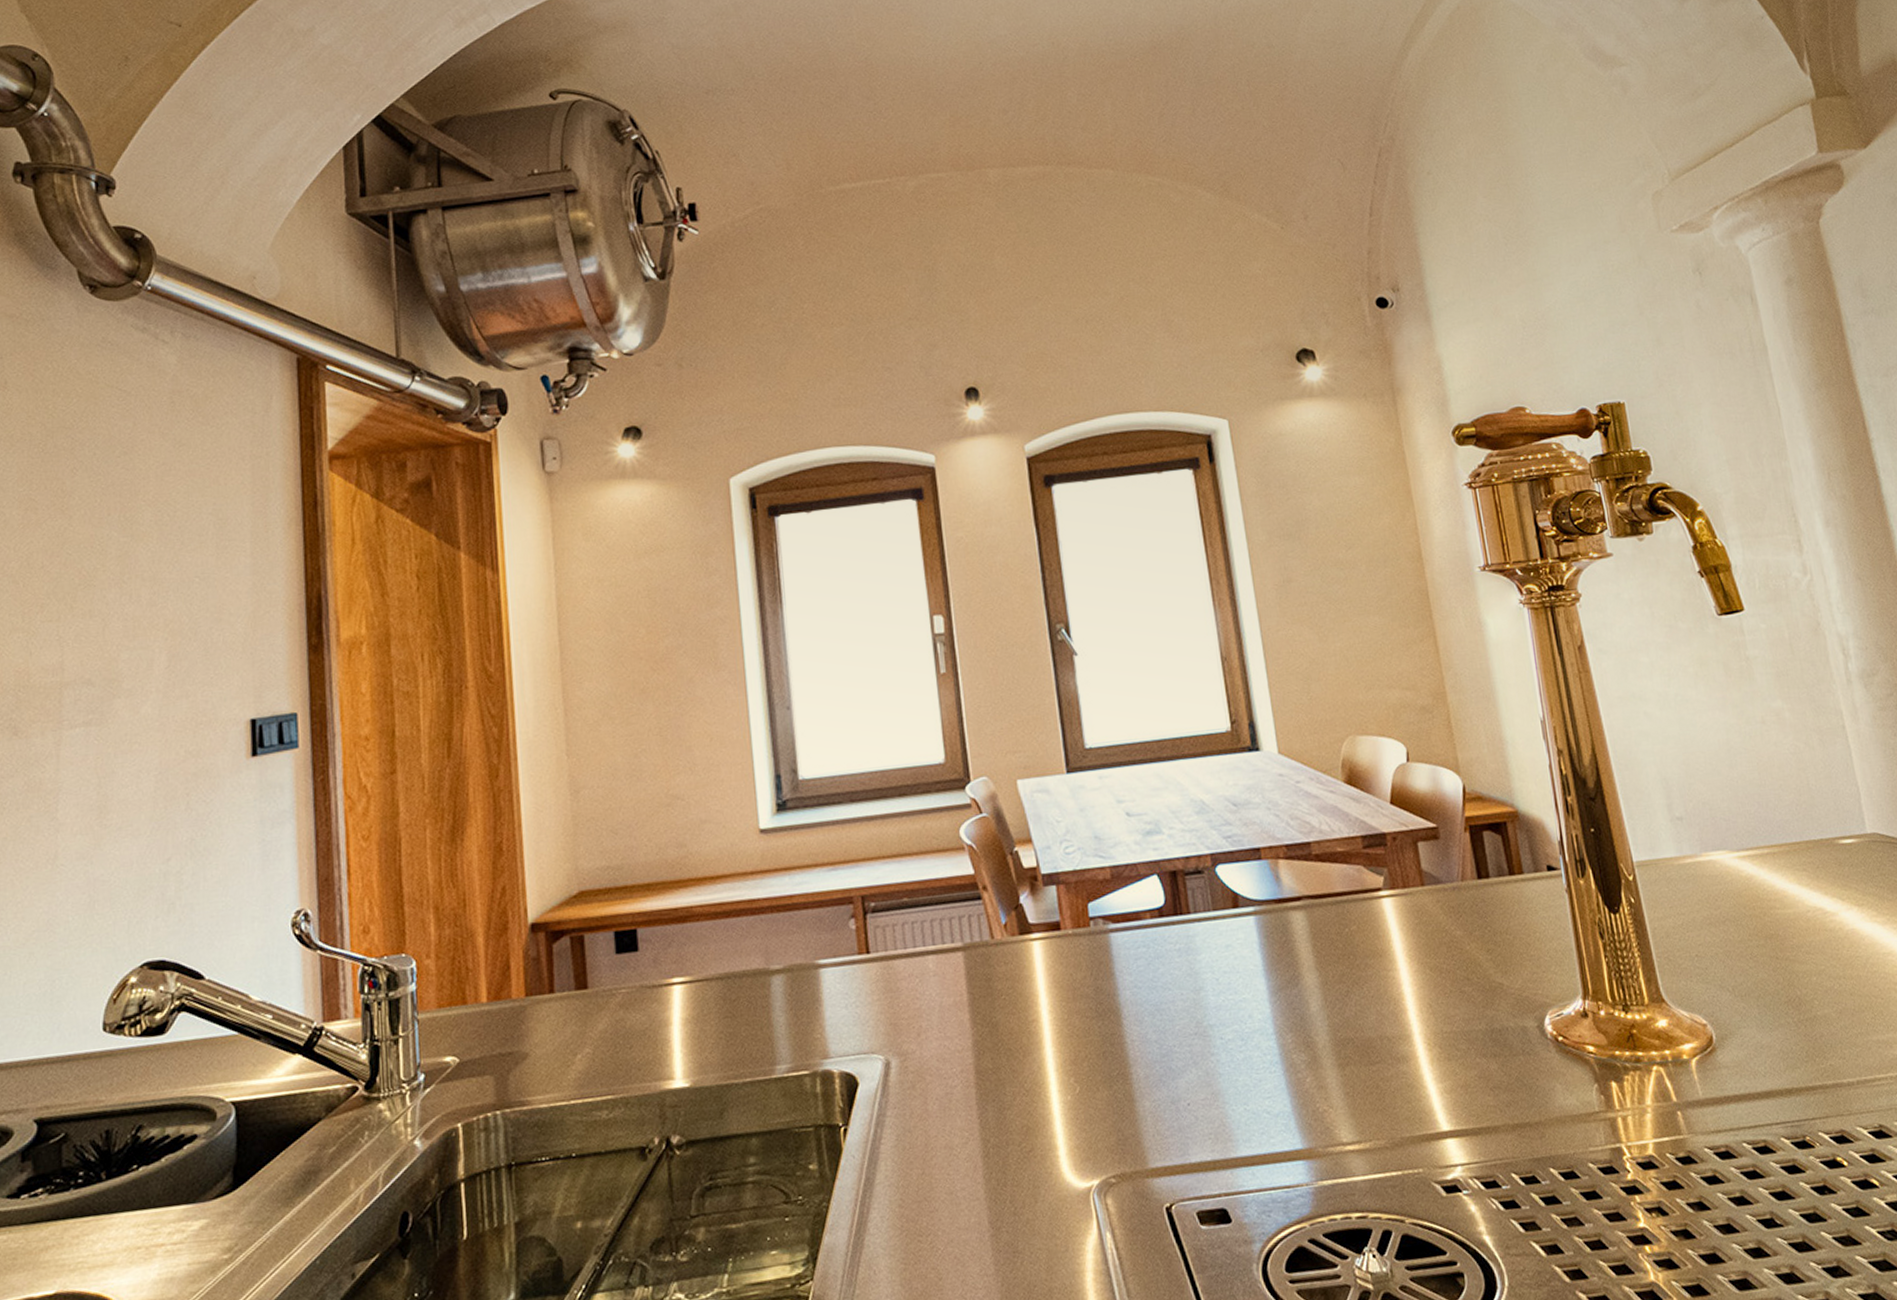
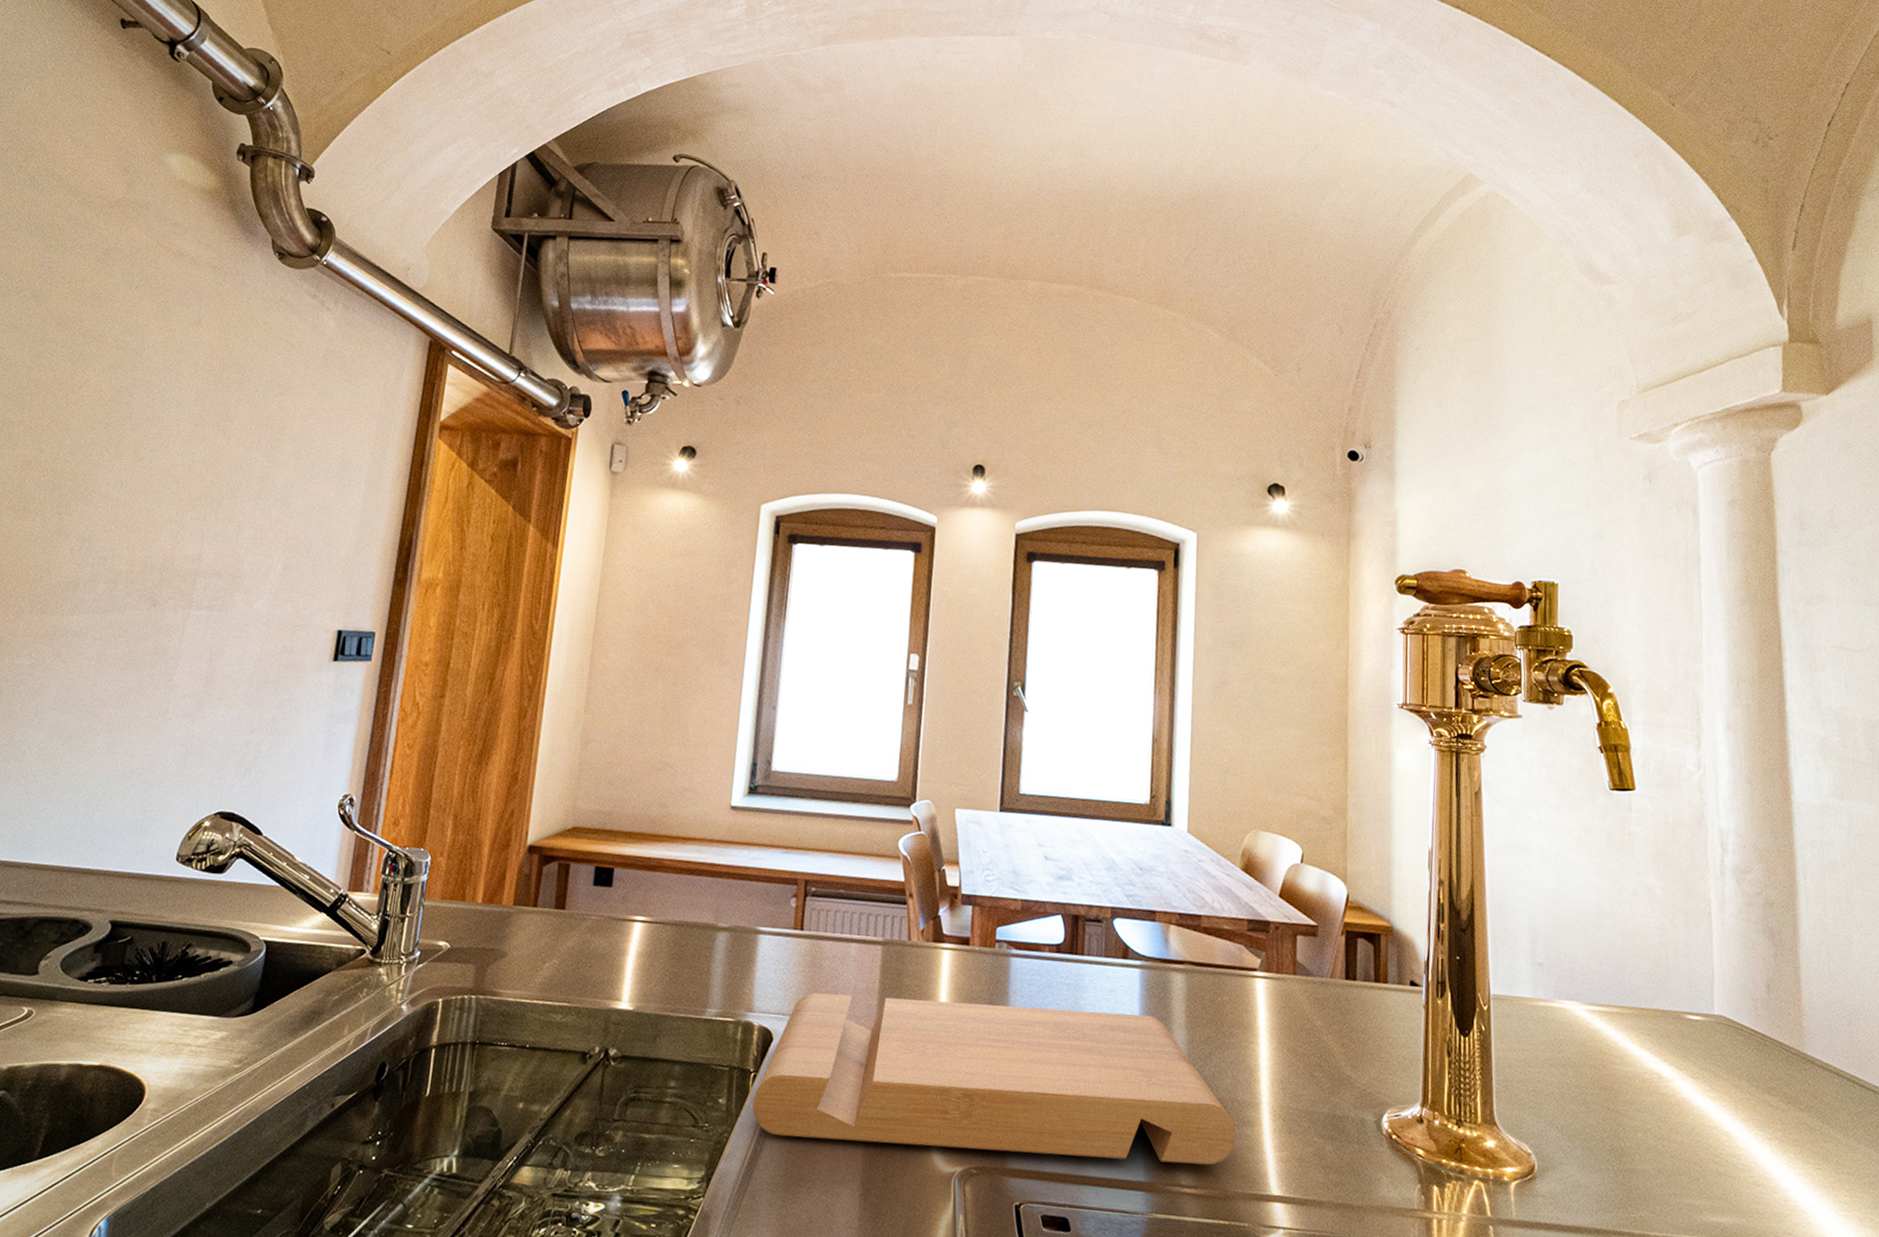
cutting board: none [848,964,1393,1192] -> present [752,992,1237,1165]

